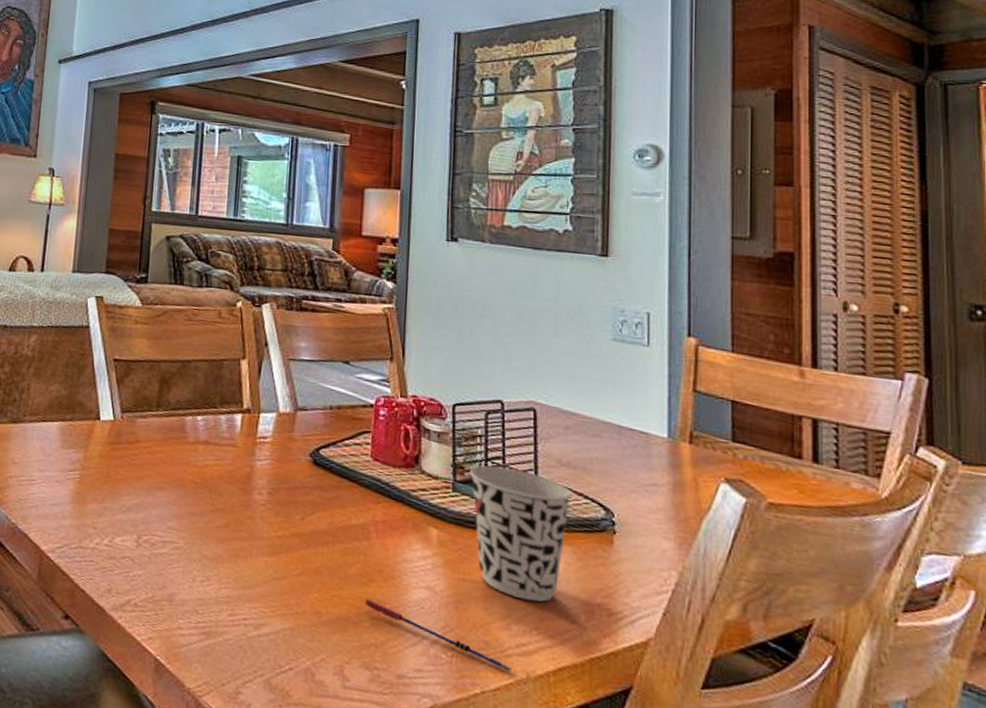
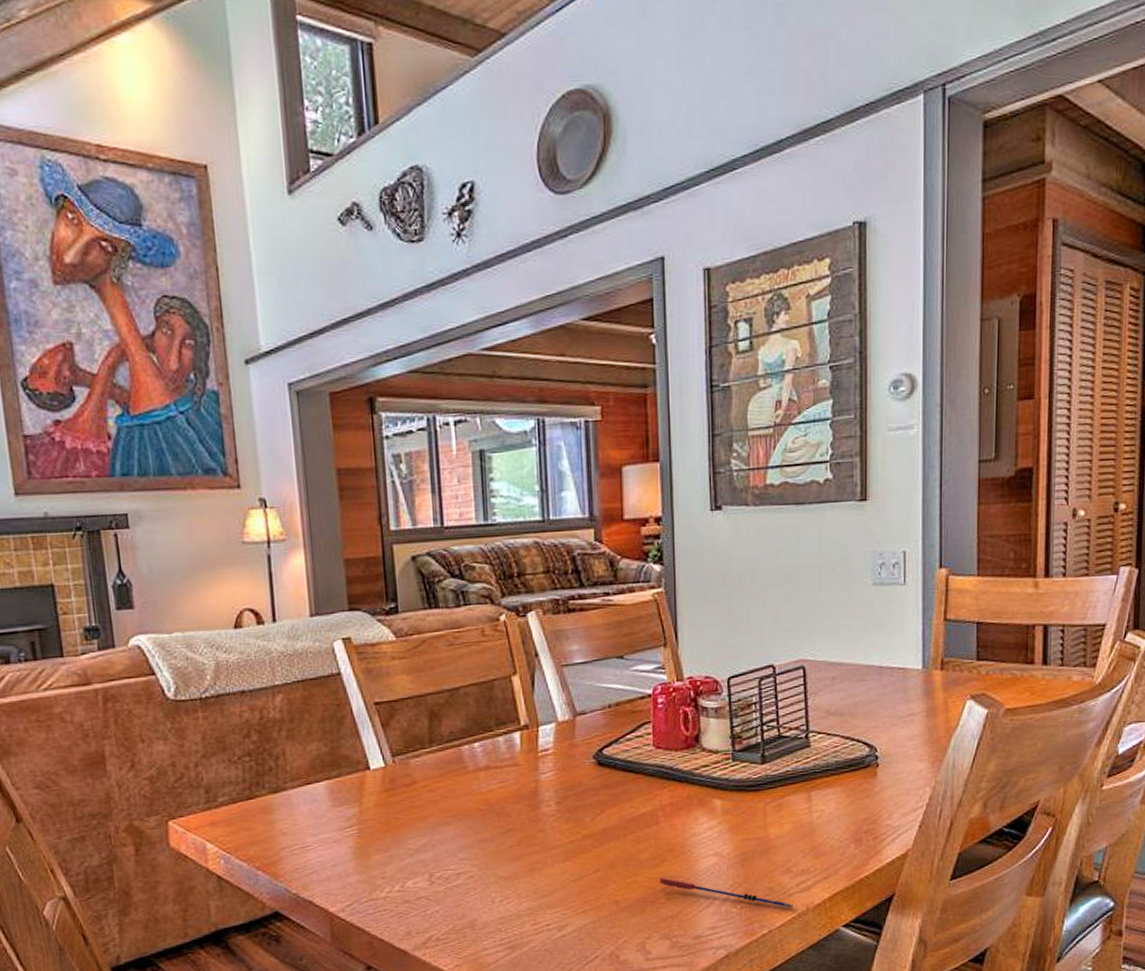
cup: present [469,465,573,602] -> none [746,727,841,844]

